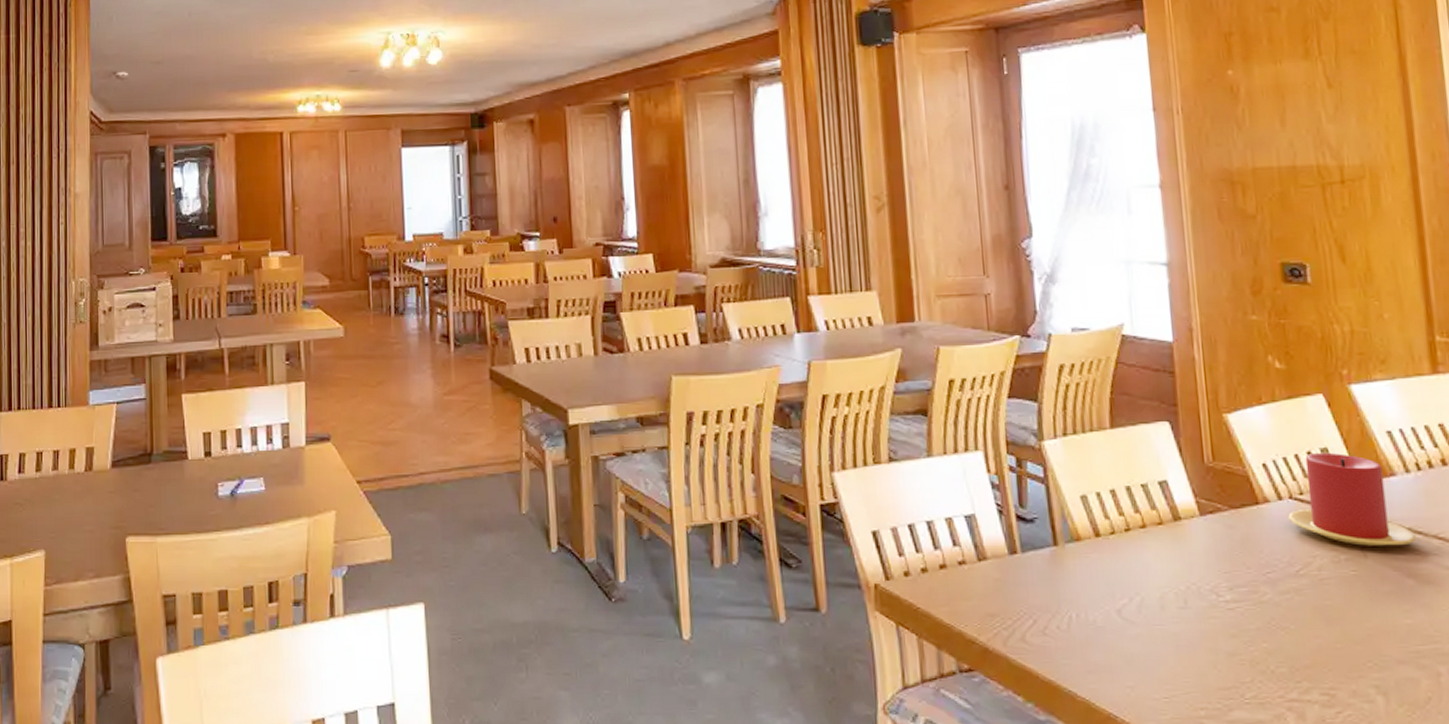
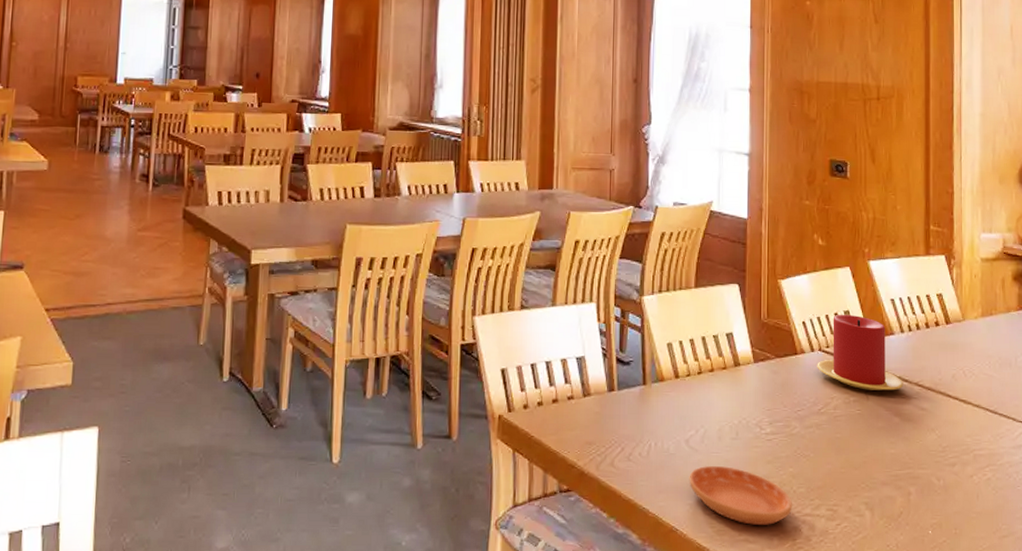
saucer: none [1126,641,1271,712] -> present [689,466,792,525]

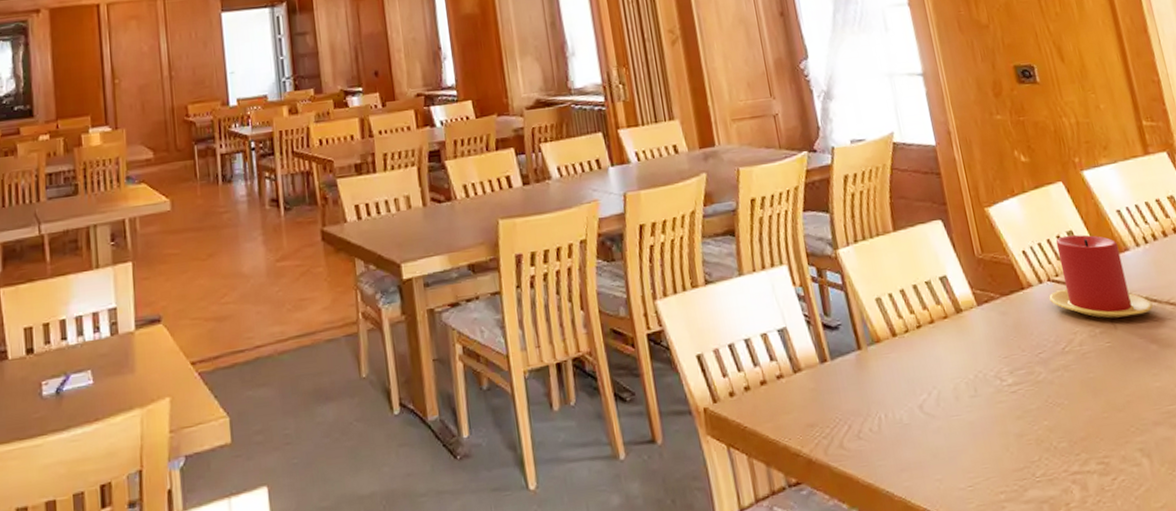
saucer: present [689,466,792,525] -> none [931,429,1057,494]

